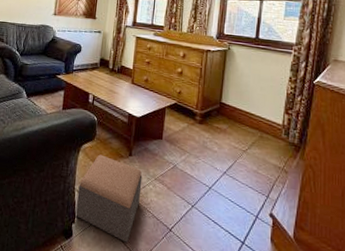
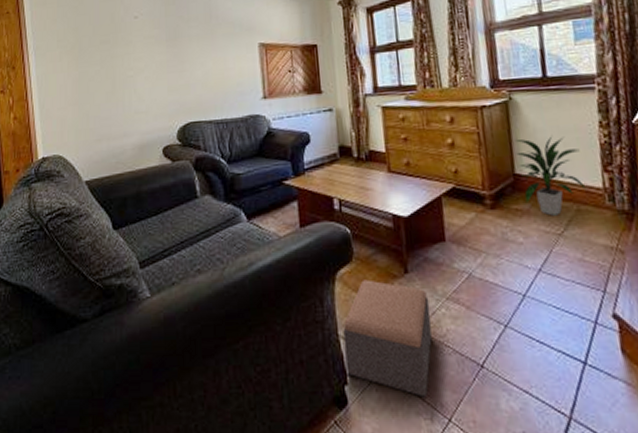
indoor plant: none [224,79,271,138] -> present [514,136,587,216]

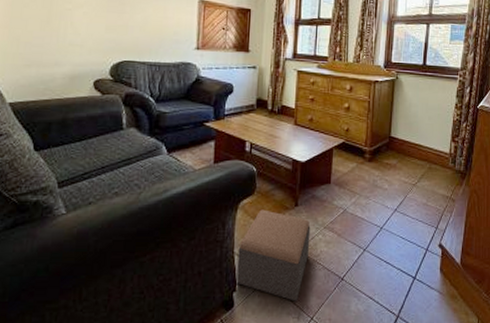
indoor plant: present [514,136,587,216] -> none [393,110,439,171]

